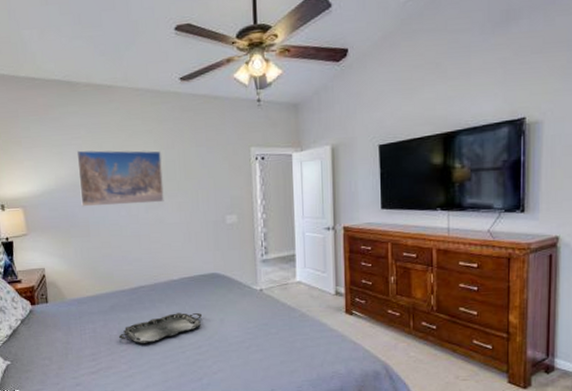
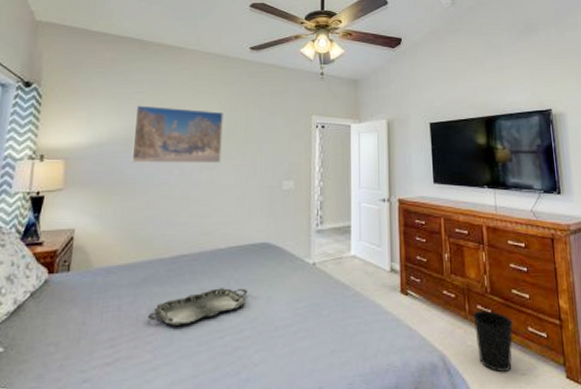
wastebasket: none [417,326,458,379] -> present [473,310,513,373]

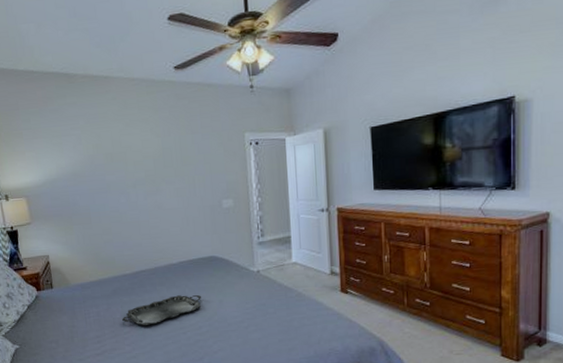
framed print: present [131,105,223,163] -> none [76,139,162,195]
wastebasket: present [473,310,513,373] -> none [411,303,451,353]

